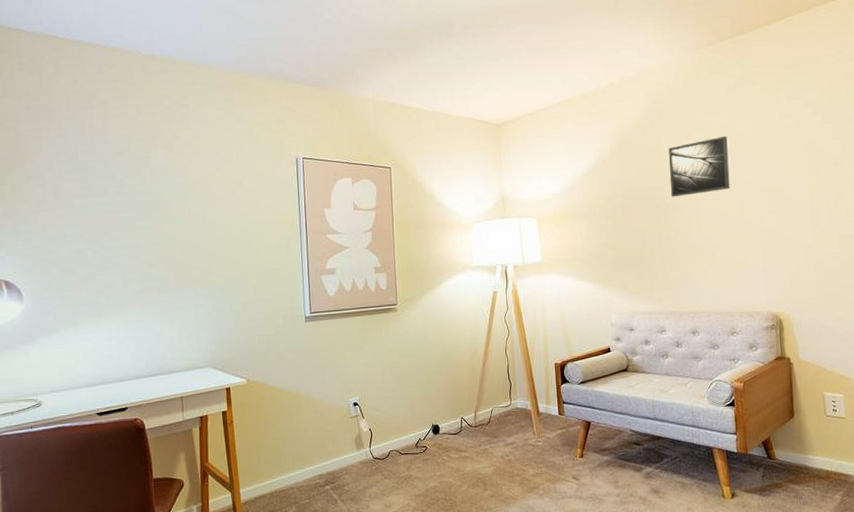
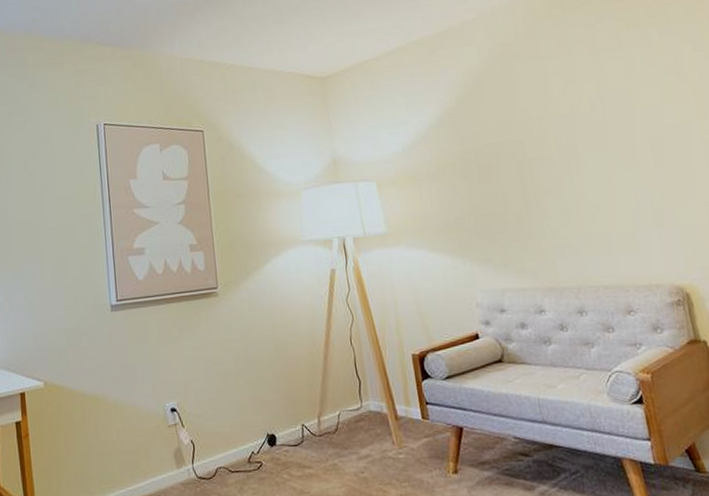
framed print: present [669,136,730,198] -> none [525,79,604,152]

